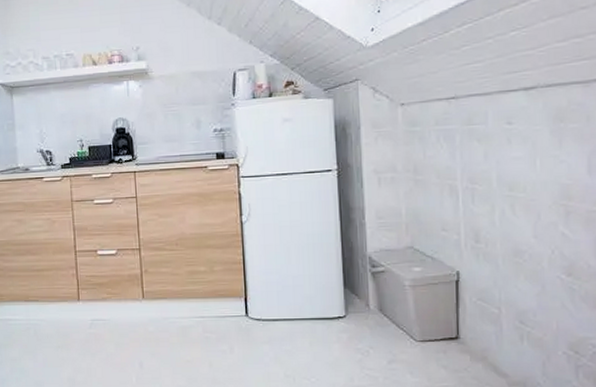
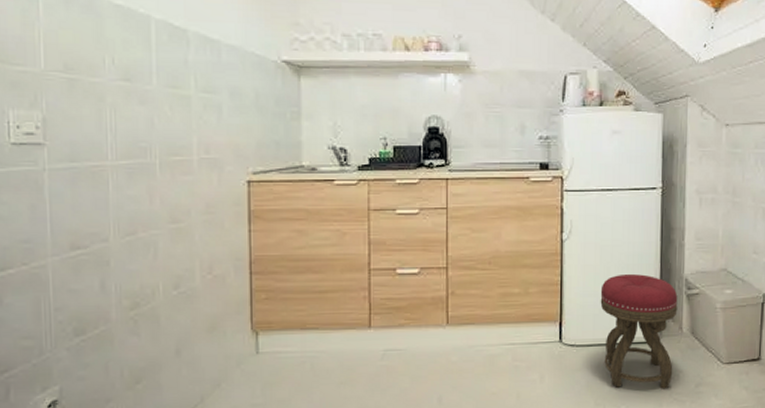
stool: none [282,253,363,364] -> present [600,274,678,389]

